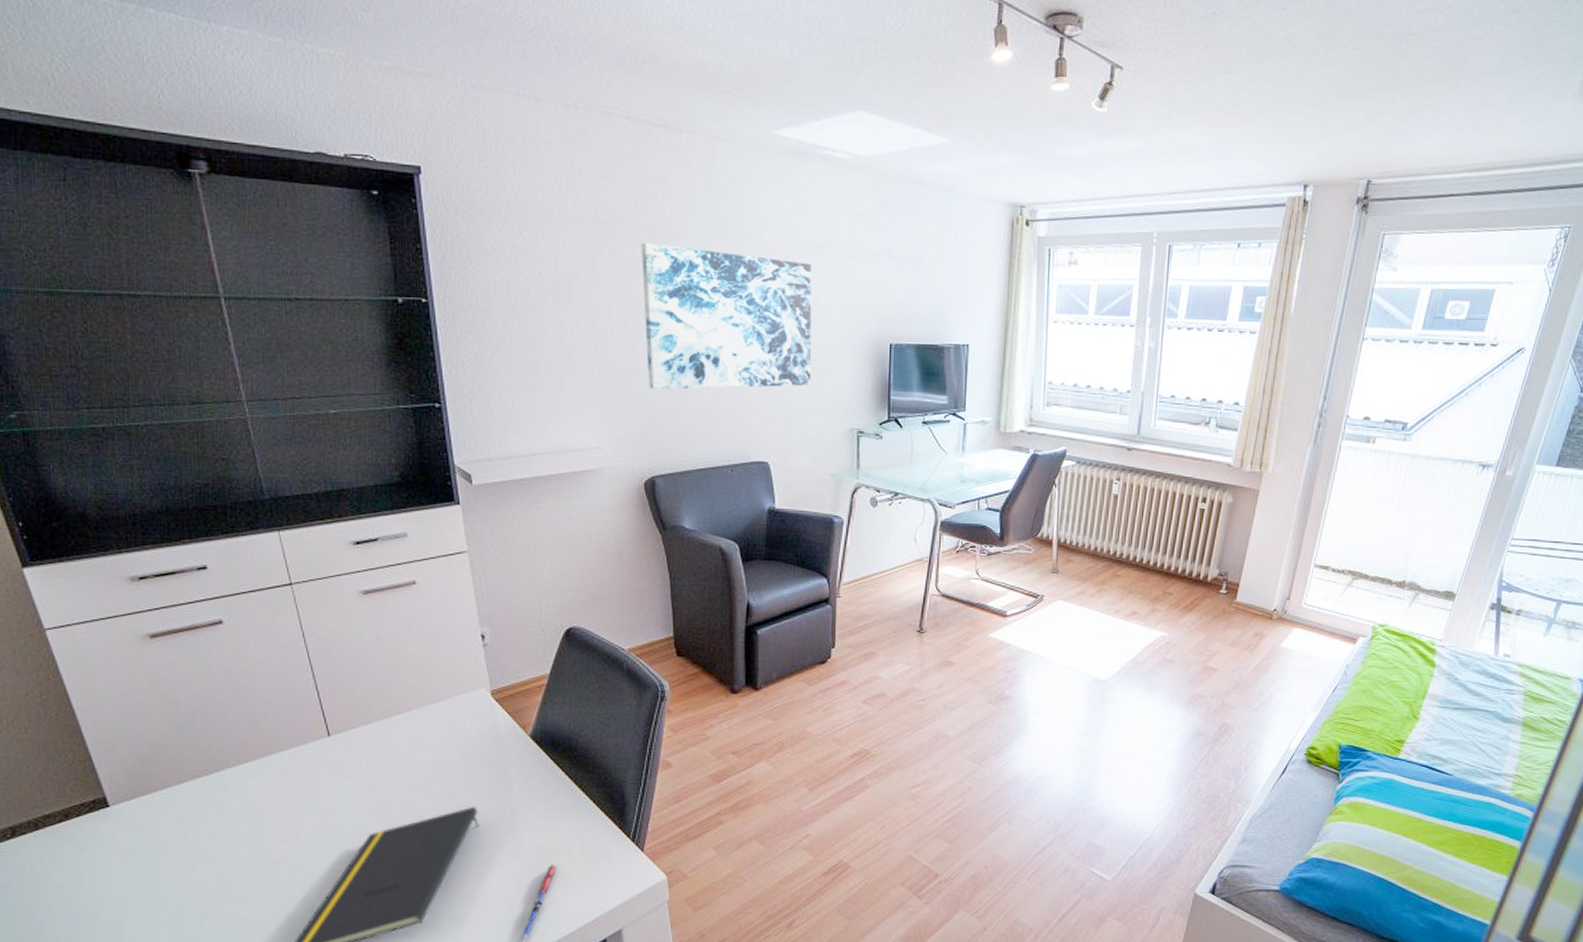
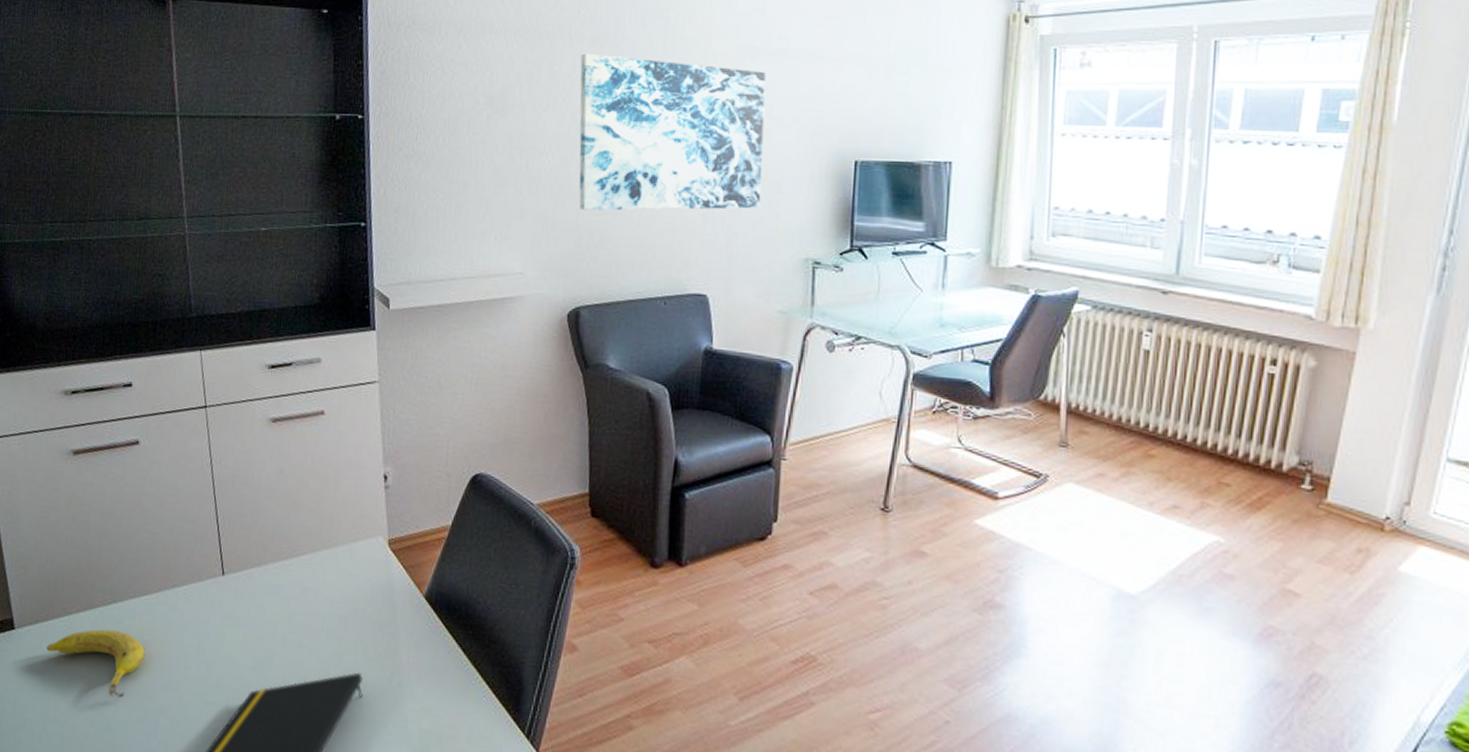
fruit: none [148,796,257,855] -> present [46,629,146,698]

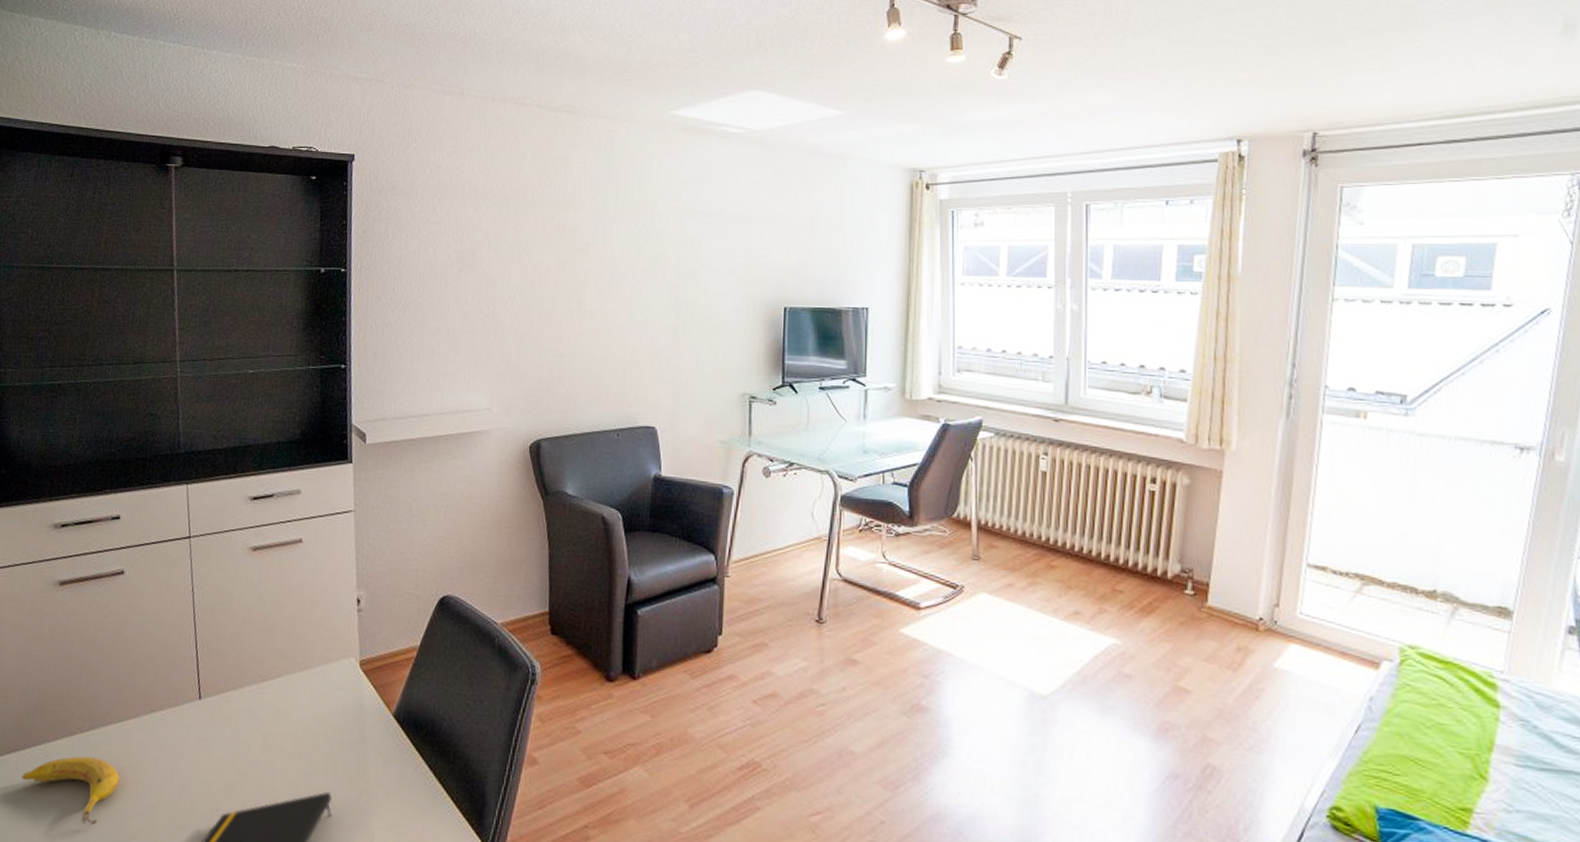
wall art: present [579,53,766,211] -> none [540,214,705,353]

